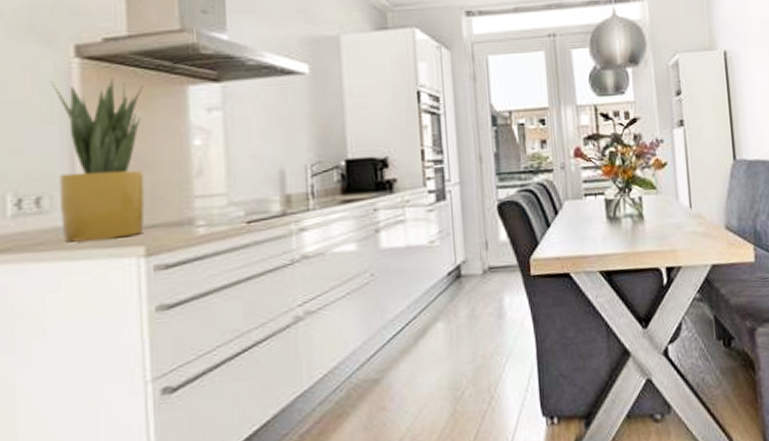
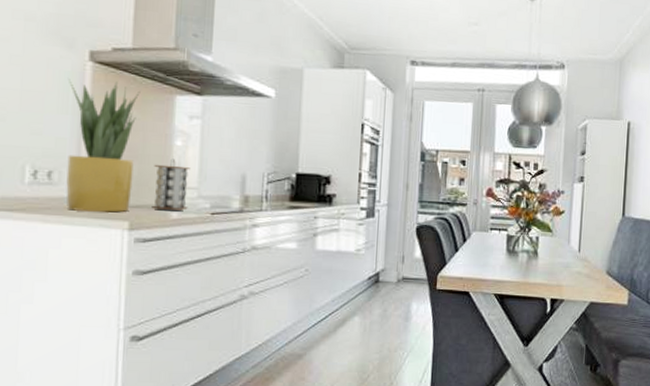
spice rack: none [169,162,217,228] -> present [152,158,190,212]

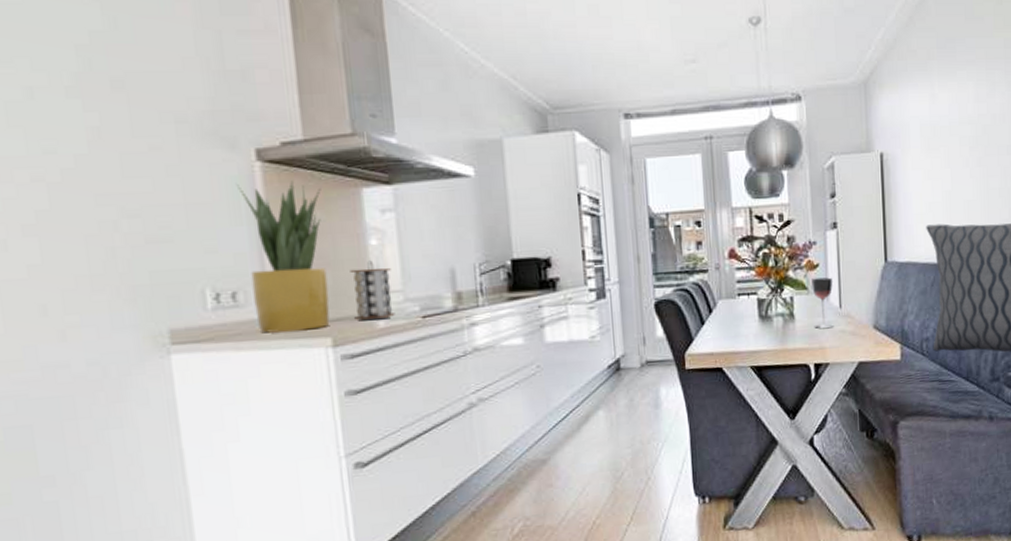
wineglass: none [554,223,575,269] -> present [811,277,833,329]

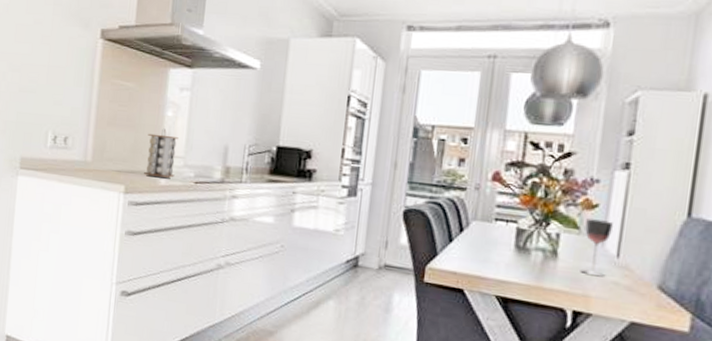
planter: present [237,181,330,334] -> none [77,55,140,177]

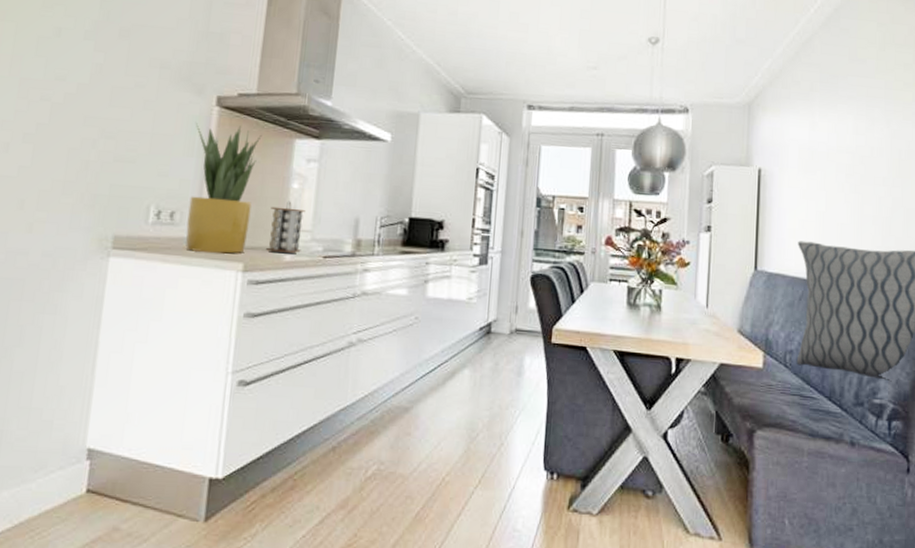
planter: none [77,55,140,177] -> present [185,123,262,254]
wineglass: present [580,218,613,277] -> none [679,275,702,326]

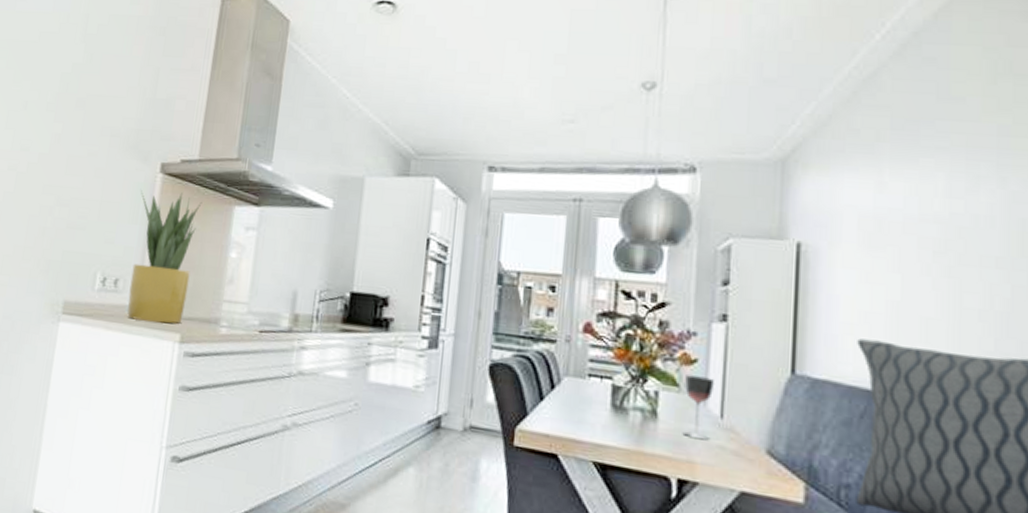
spice rack: present [266,201,305,254] -> none [203,271,242,327]
wineglass: none [679,275,702,326] -> present [682,375,714,440]

